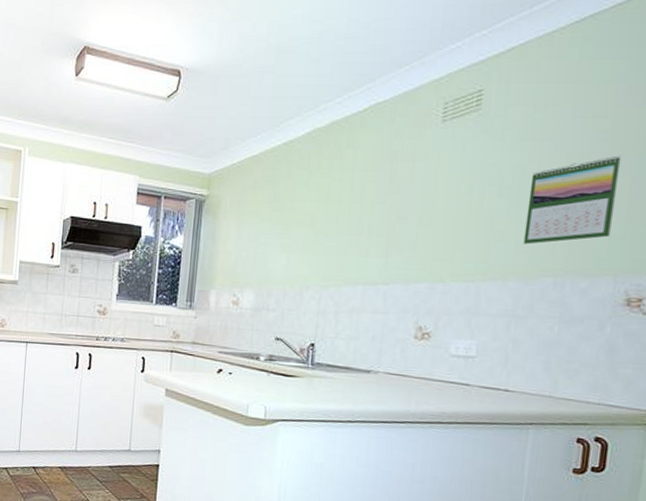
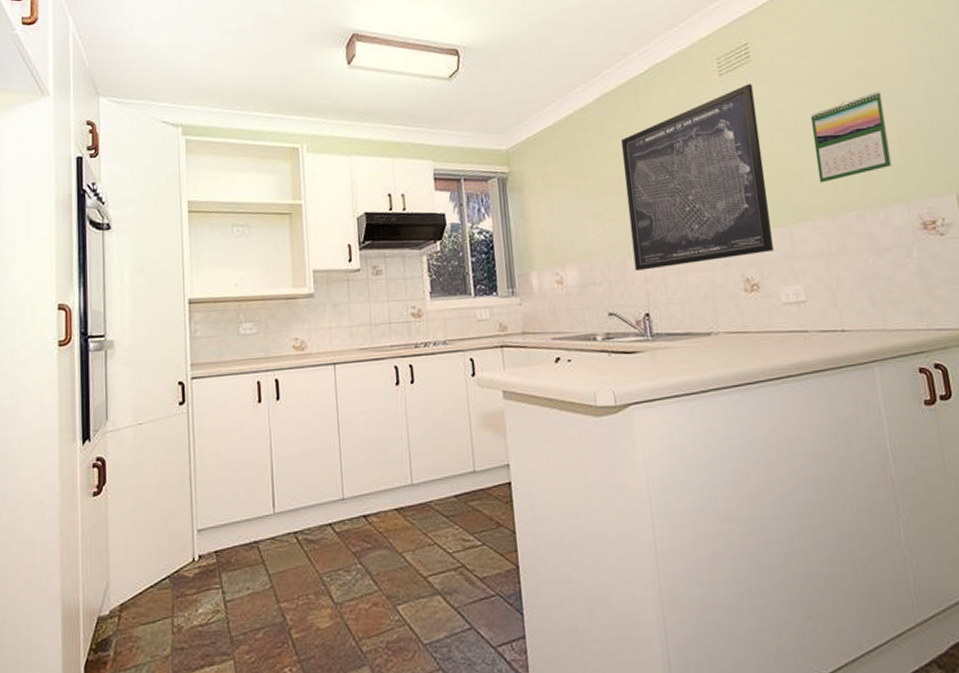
wall art: none [310,133,476,305] -> present [620,84,774,271]

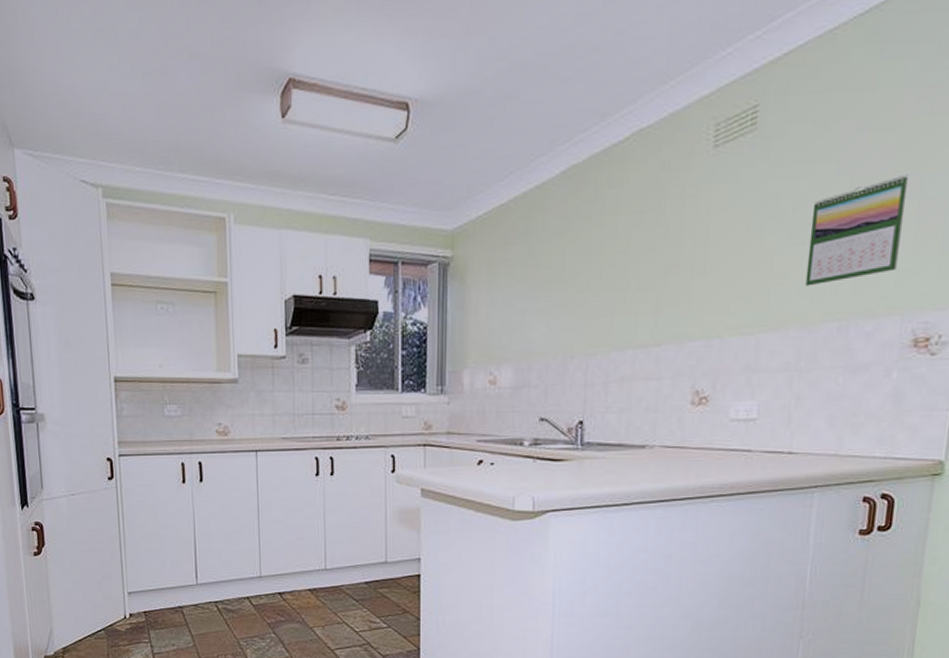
wall art: present [620,84,774,271] -> none [576,159,752,375]

